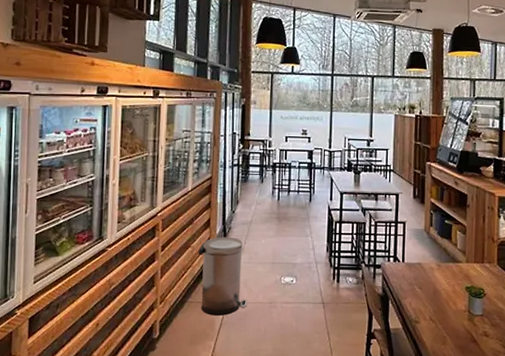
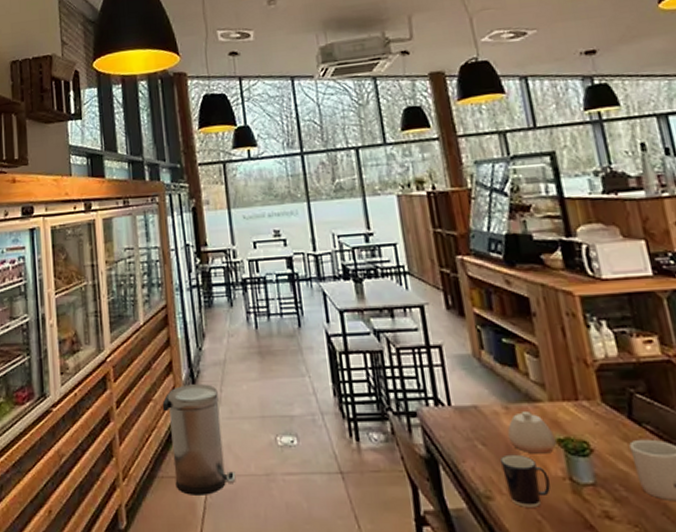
mug: none [428,295,456,328] -> present [499,454,551,507]
sugar bowl: none [436,268,465,296] -> present [506,410,557,454]

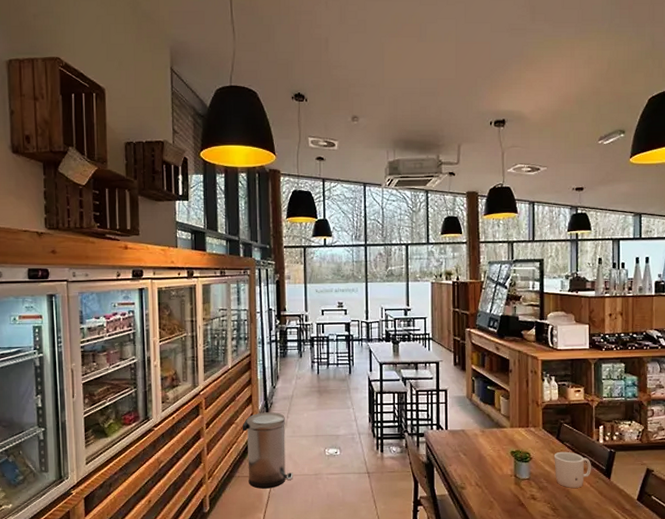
mug: present [499,454,551,507] -> none [473,461,502,493]
sugar bowl: present [506,410,557,454] -> none [481,433,510,461]

